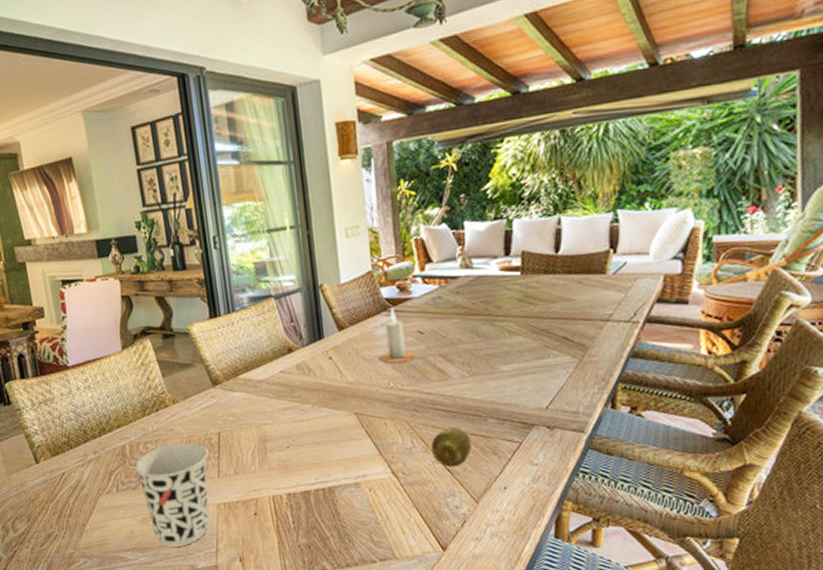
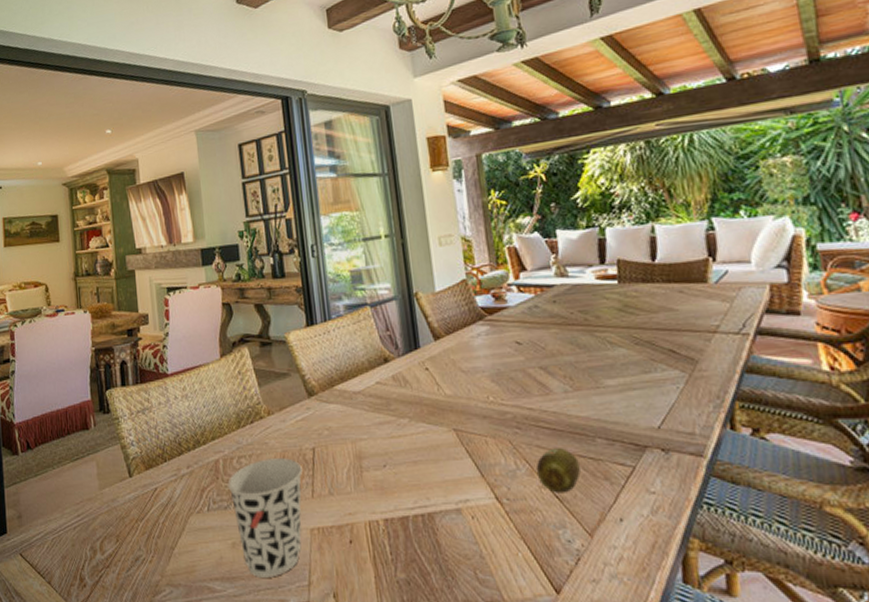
candle: present [379,307,416,364] -> none [477,317,515,376]

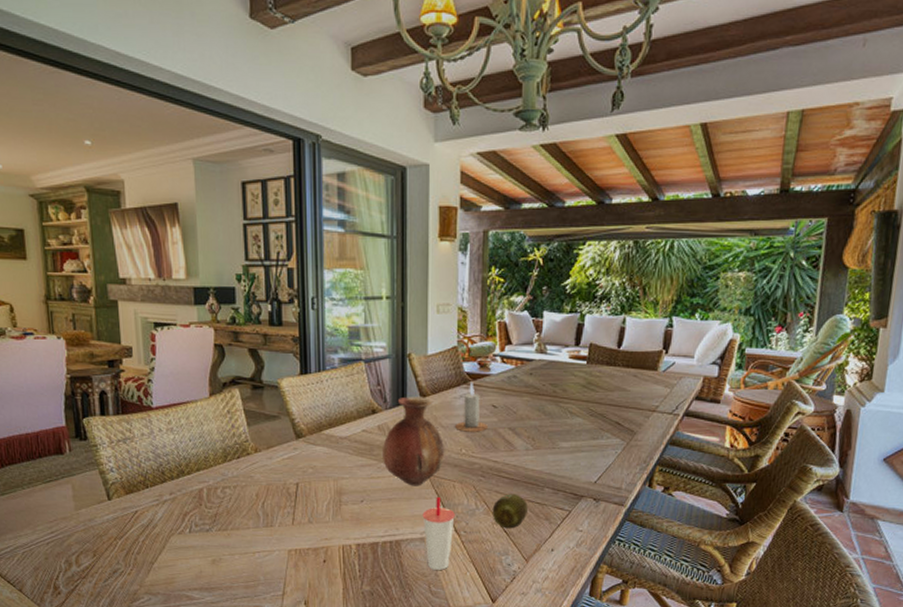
cup: present [228,458,303,578] -> none [211,490,285,588]
vase: none [400,339,471,445] -> present [383,396,445,486]
cup: none [454,457,495,550] -> present [422,497,455,570]
candle: none [477,317,515,376] -> present [455,381,488,432]

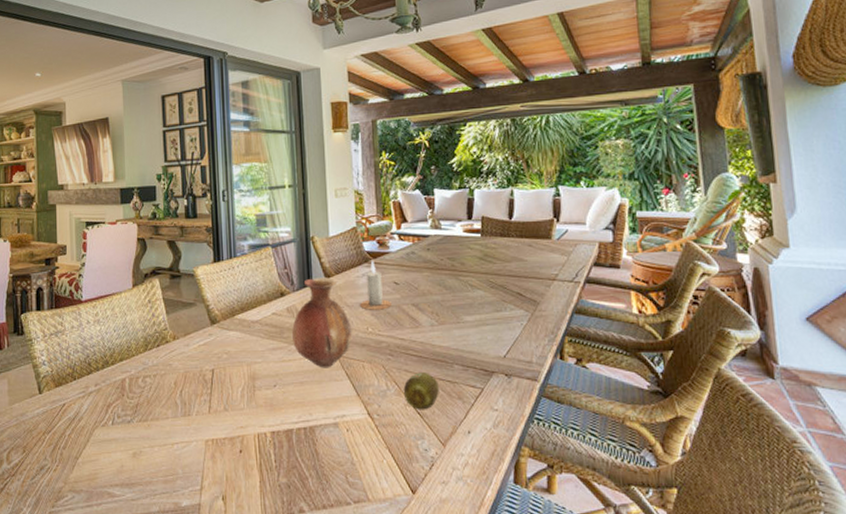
cup: present [422,497,455,570] -> none [334,379,367,458]

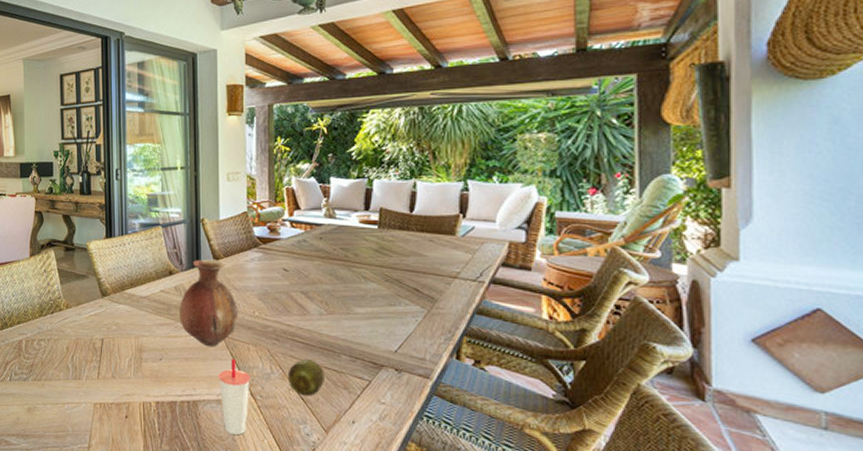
cup: none [334,379,367,458] -> present [218,359,250,435]
candle: present [360,260,391,310] -> none [248,245,280,295]

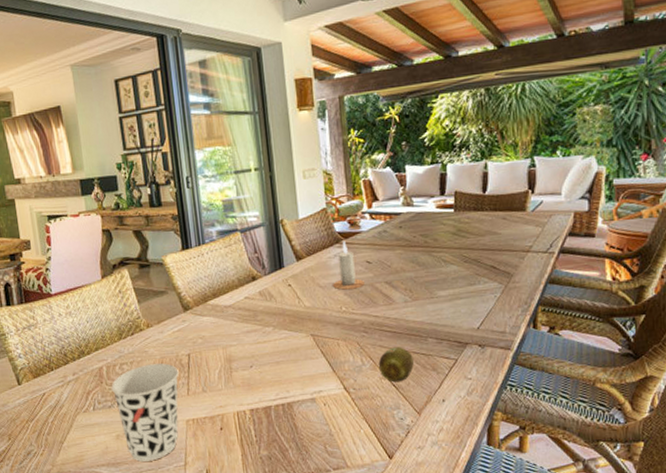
cup: none [28,343,91,439] -> present [111,363,179,462]
vase: present [179,259,239,347] -> none [265,260,327,348]
cup: present [218,359,250,435] -> none [310,357,343,430]
candle: none [248,245,280,295] -> present [333,240,365,290]

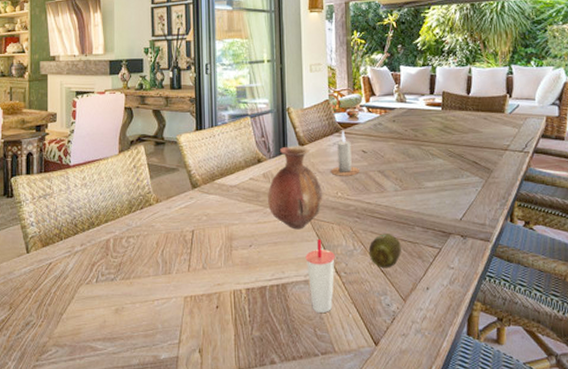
cup: present [111,363,179,462] -> none [116,239,182,337]
vase: none [265,260,327,348] -> present [268,146,323,230]
cup: none [310,357,343,430] -> present [305,240,335,313]

